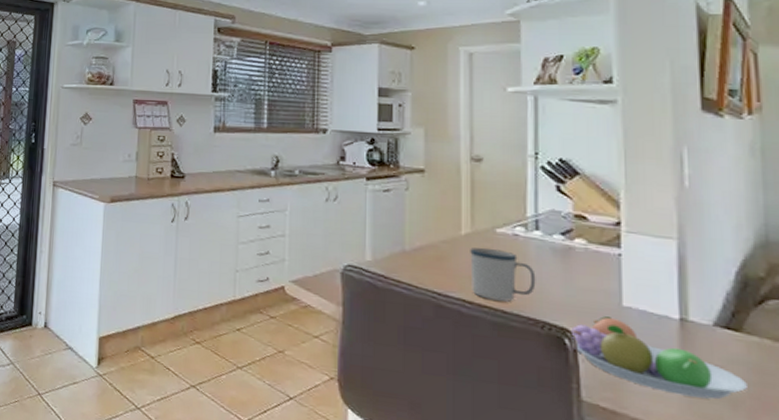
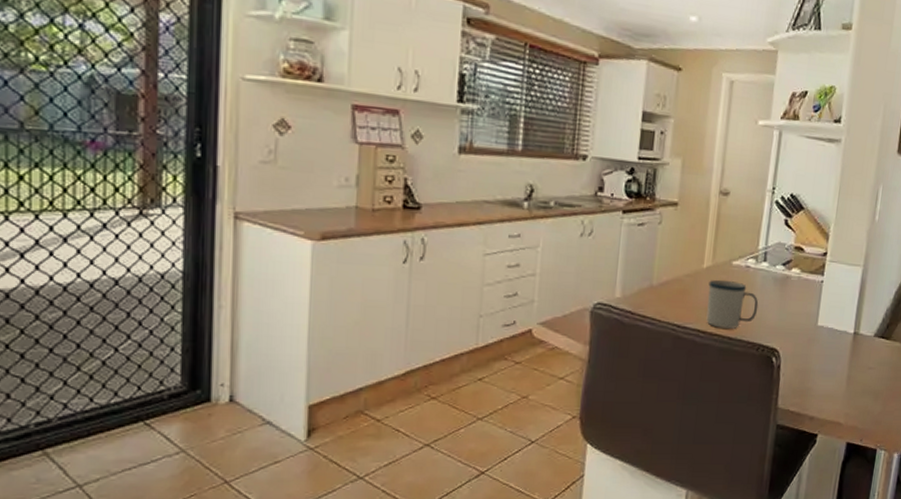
fruit bowl: present [572,316,747,400] -> none [778,335,887,394]

